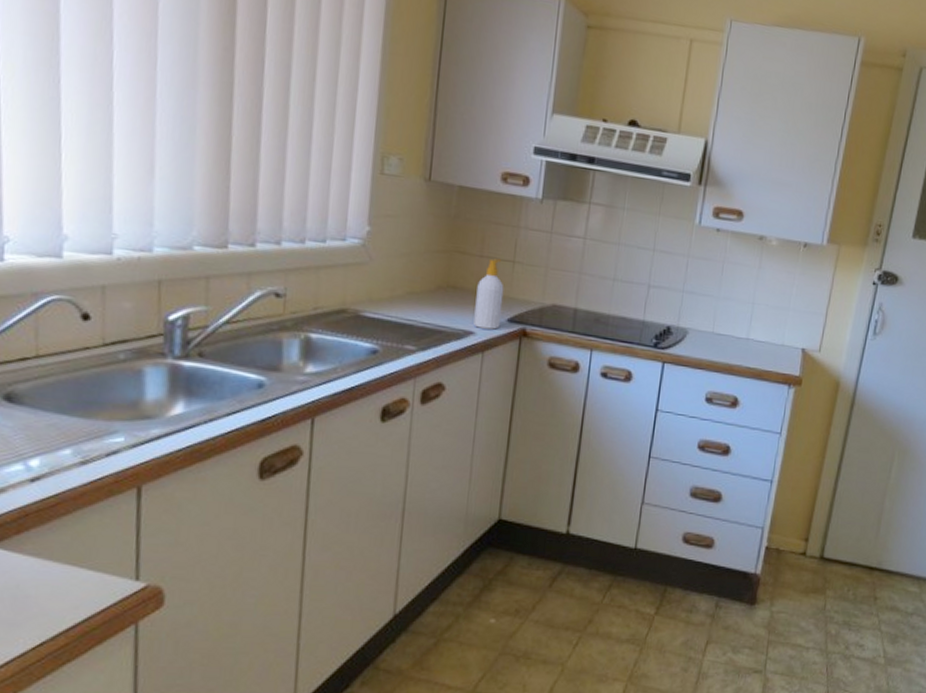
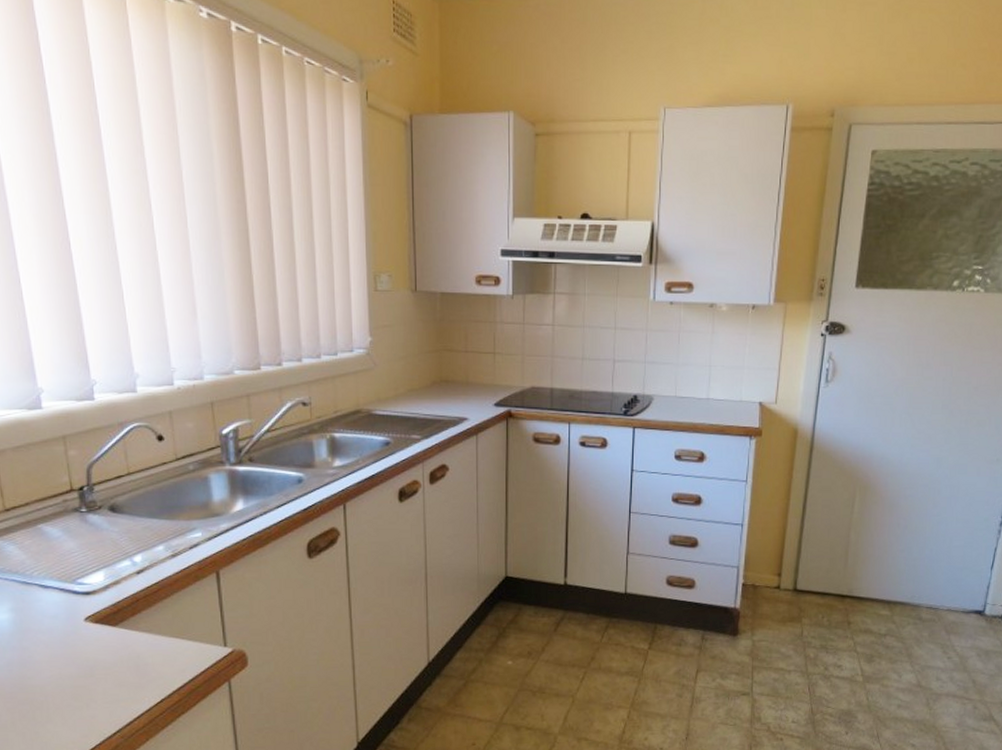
soap bottle: present [473,259,504,330] -> none [466,352,489,414]

